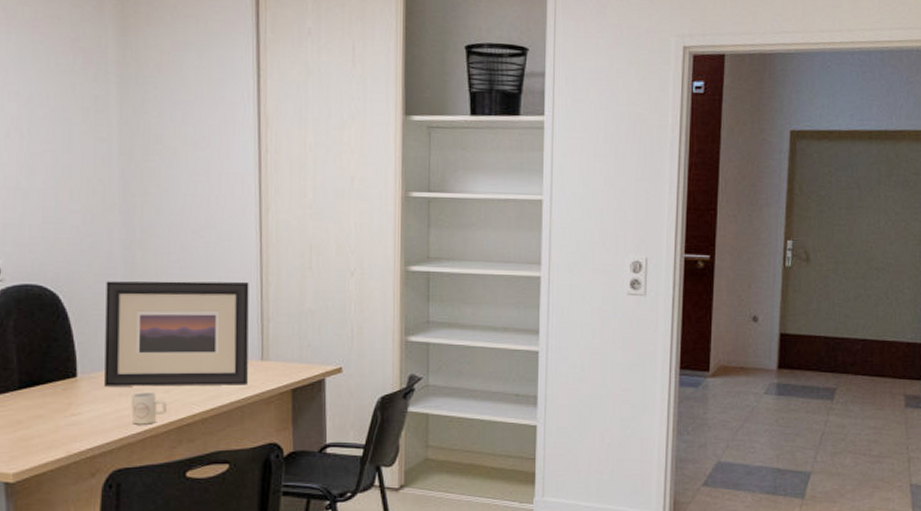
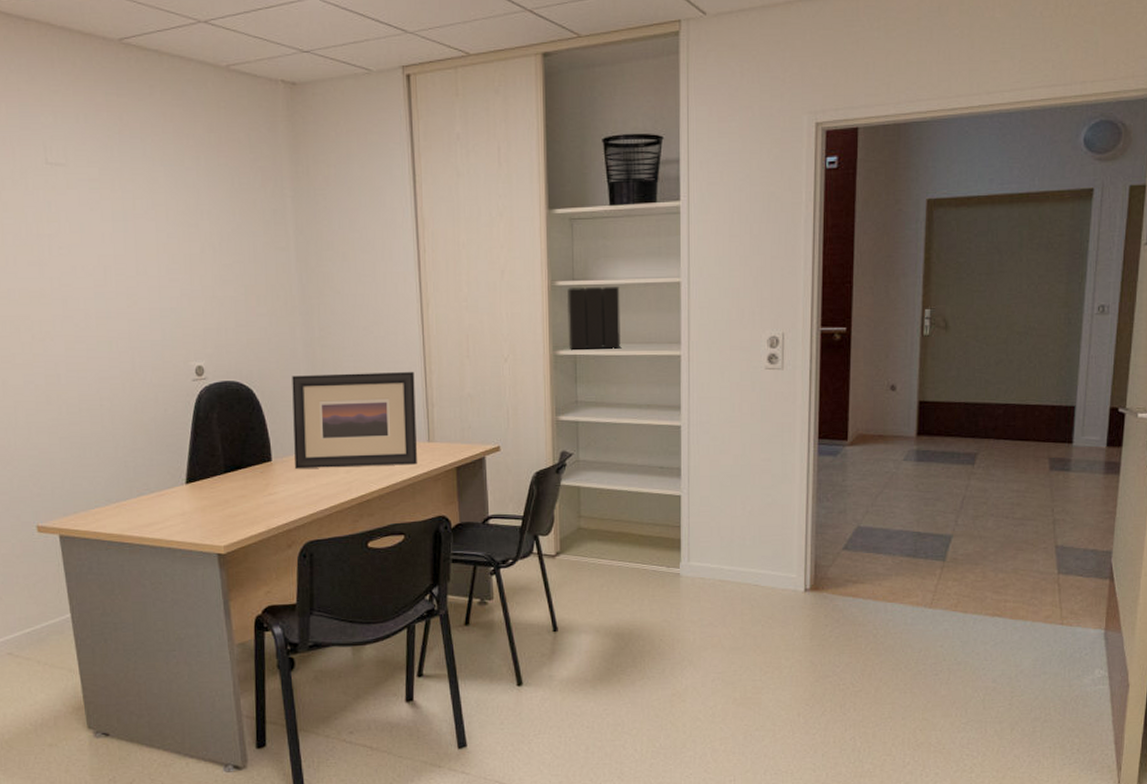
mug: present [131,392,167,425] -> none [318,473,349,502]
books: none [421,199,478,267] -> present [566,287,621,351]

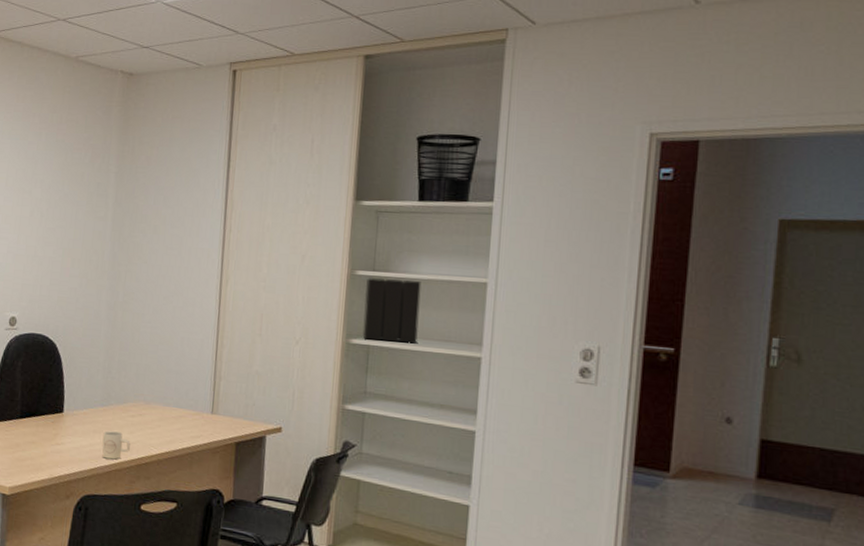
picture frame: present [292,372,418,469] -> none [83,335,206,435]
mug: none [318,473,349,502] -> present [101,431,131,460]

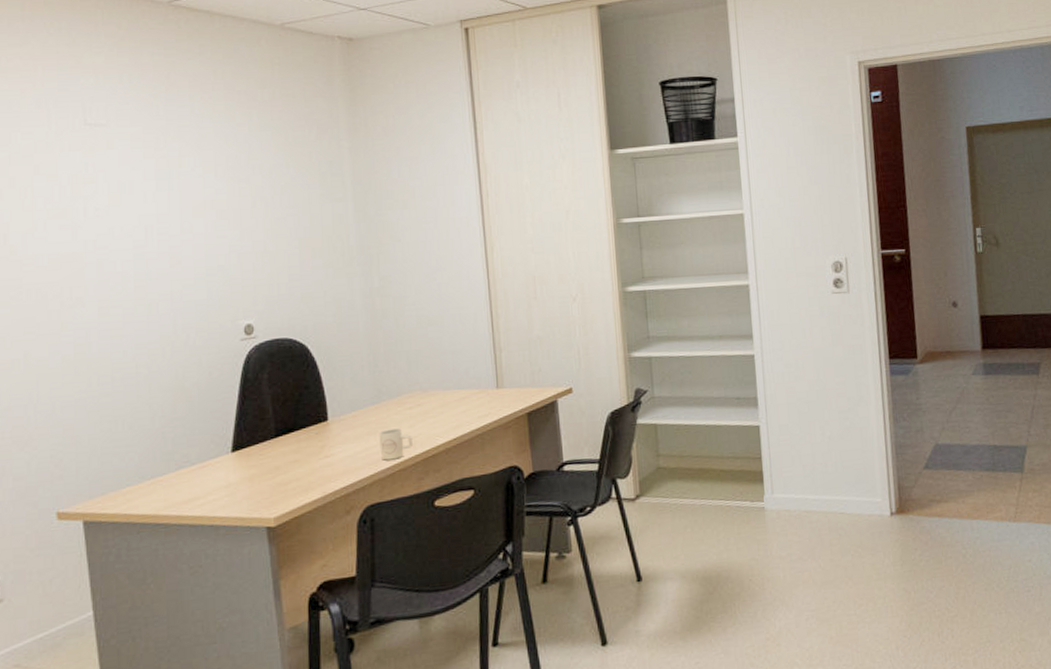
books: present [362,278,422,344] -> none [632,221,689,286]

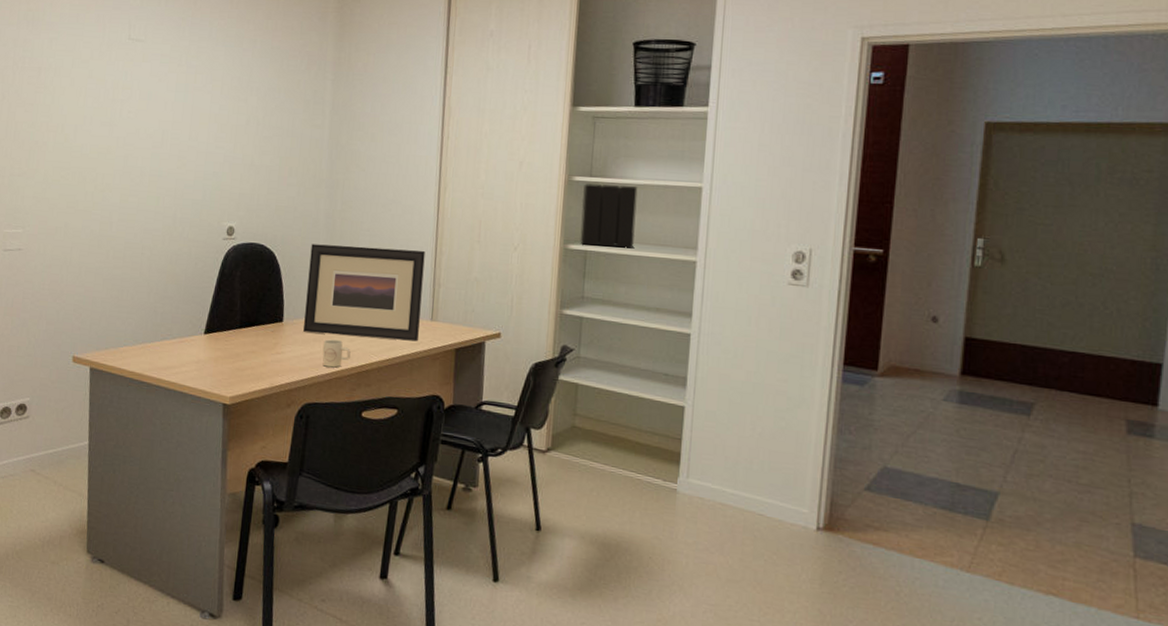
picture frame: none [350,317,487,427] -> present [303,244,425,342]
books: none [632,221,689,286] -> present [580,183,638,249]

